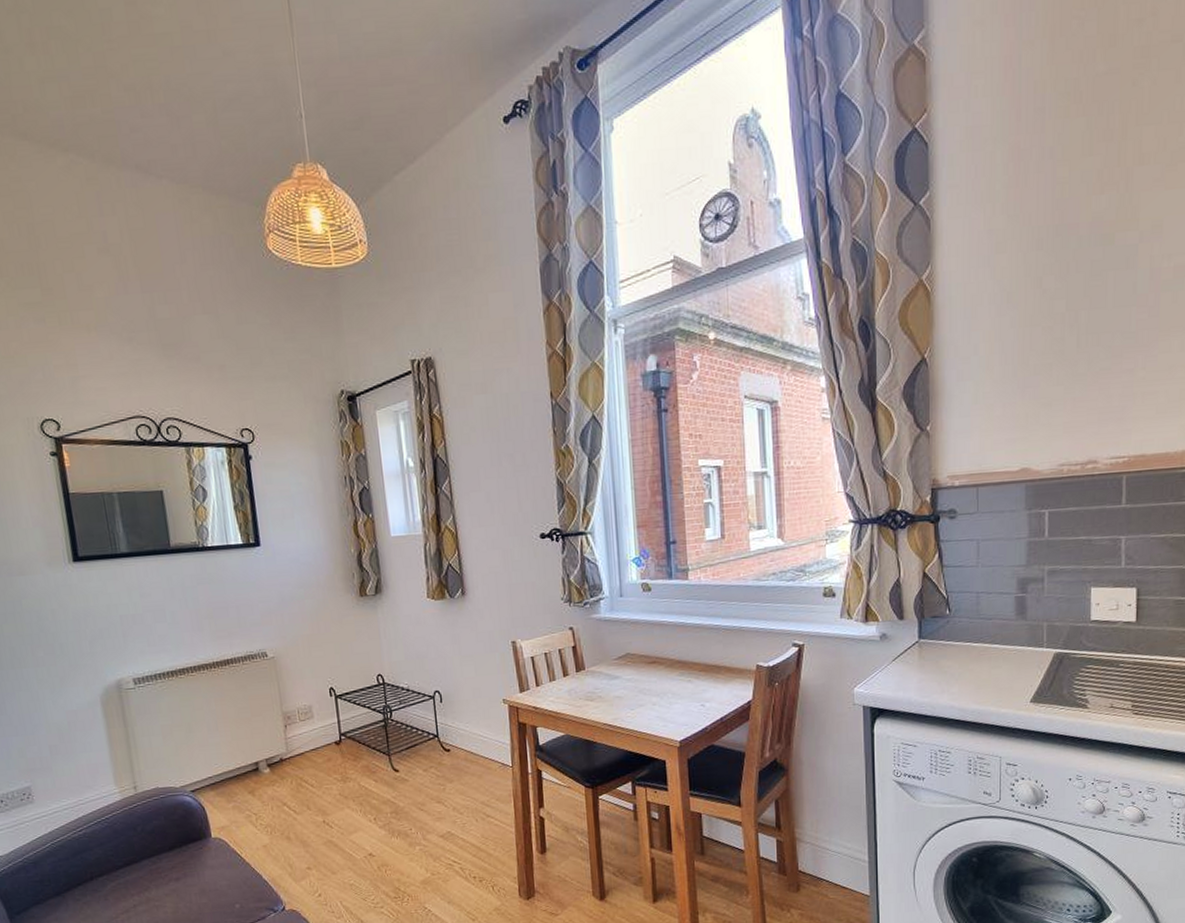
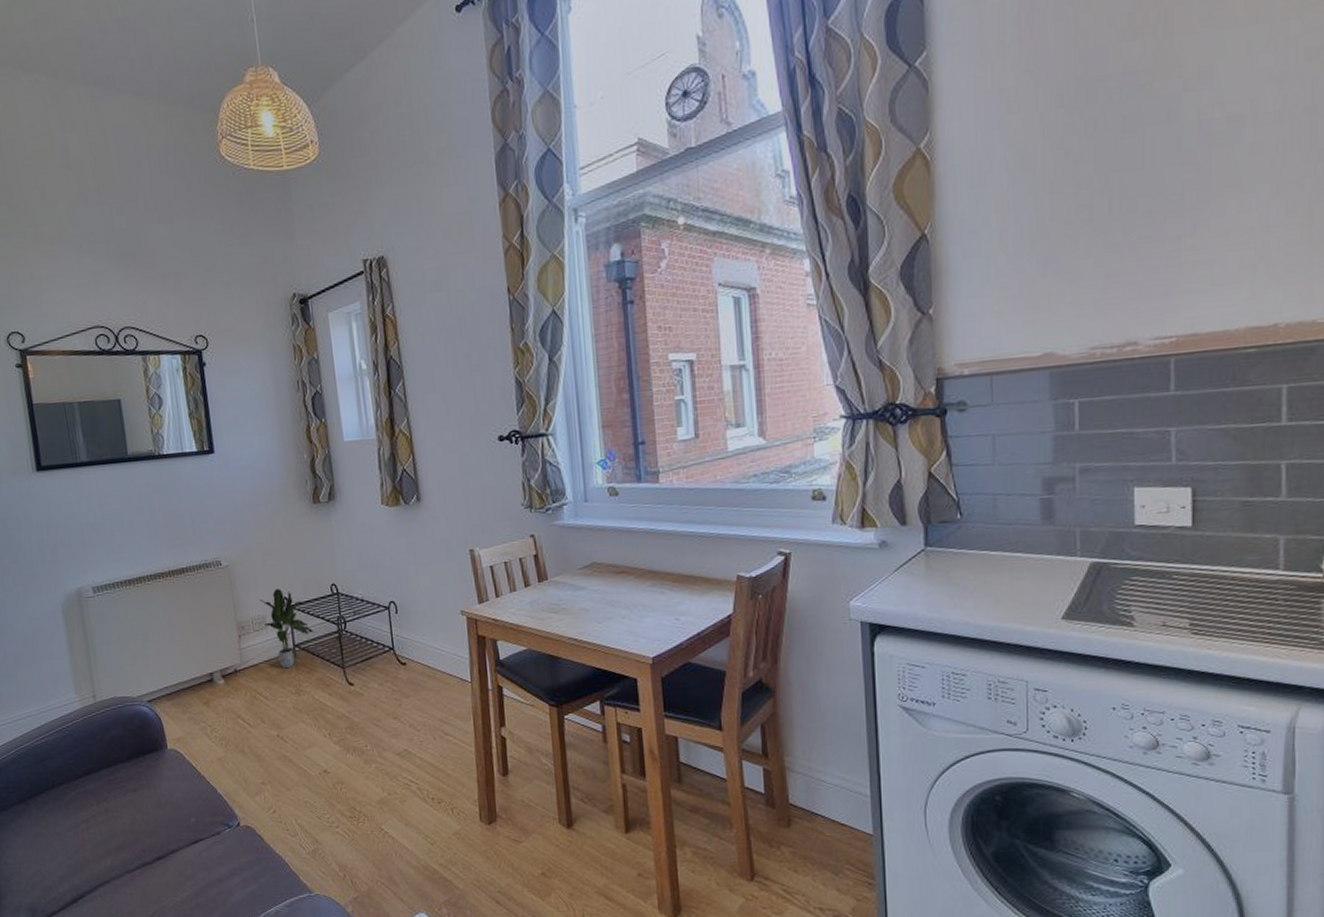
potted plant: none [306,679,362,757] -> present [260,588,316,669]

